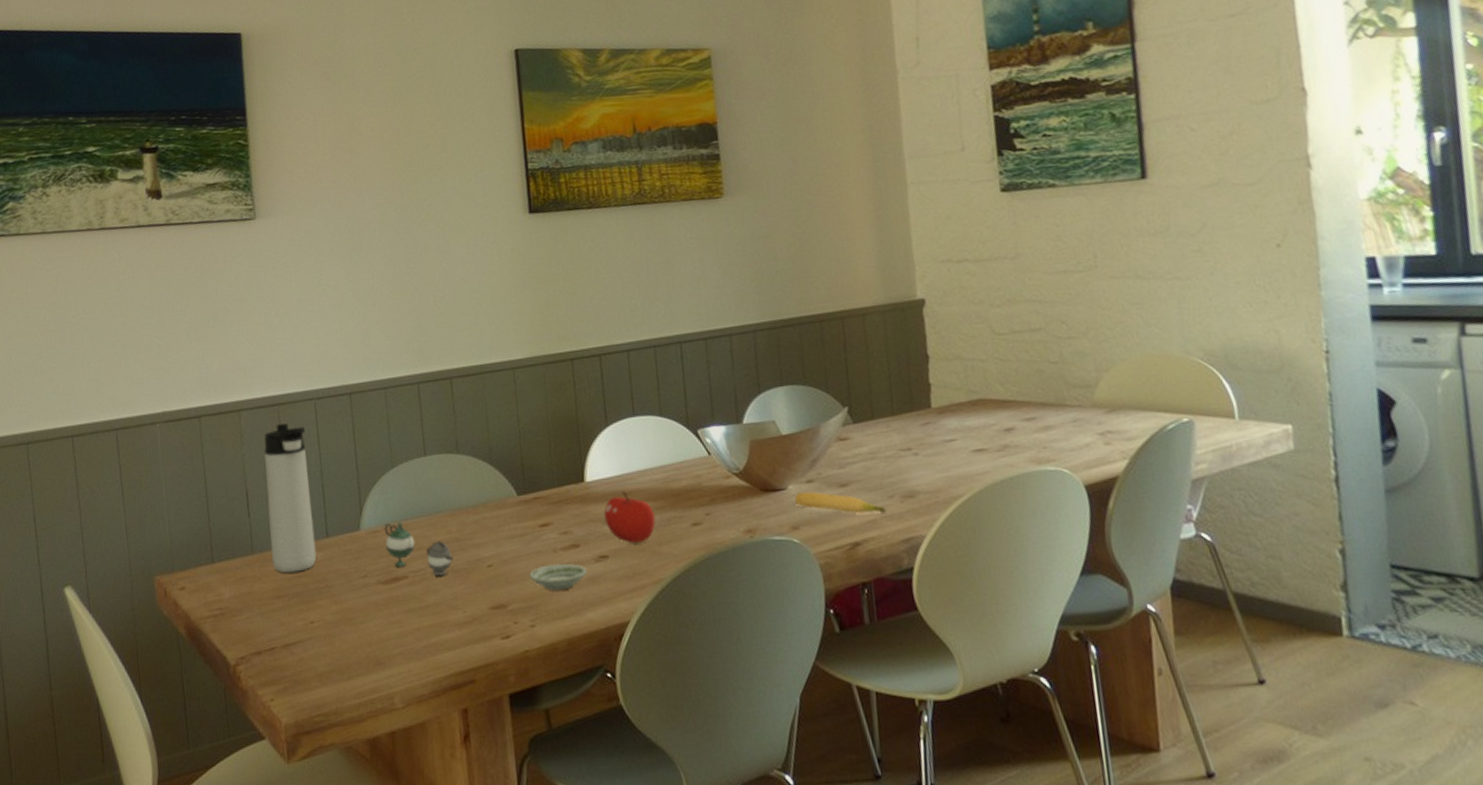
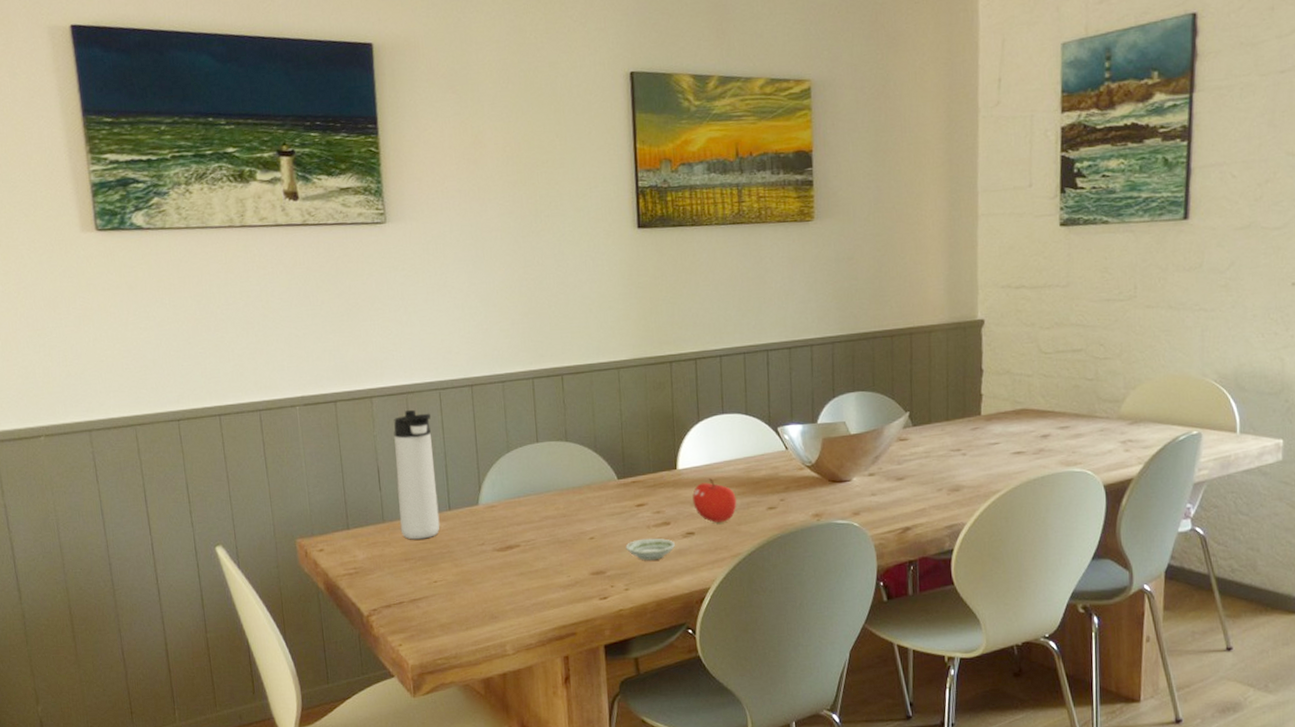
teapot: present [384,521,454,577] -> none [500,498,561,546]
banana: present [794,491,887,513] -> none [858,483,935,503]

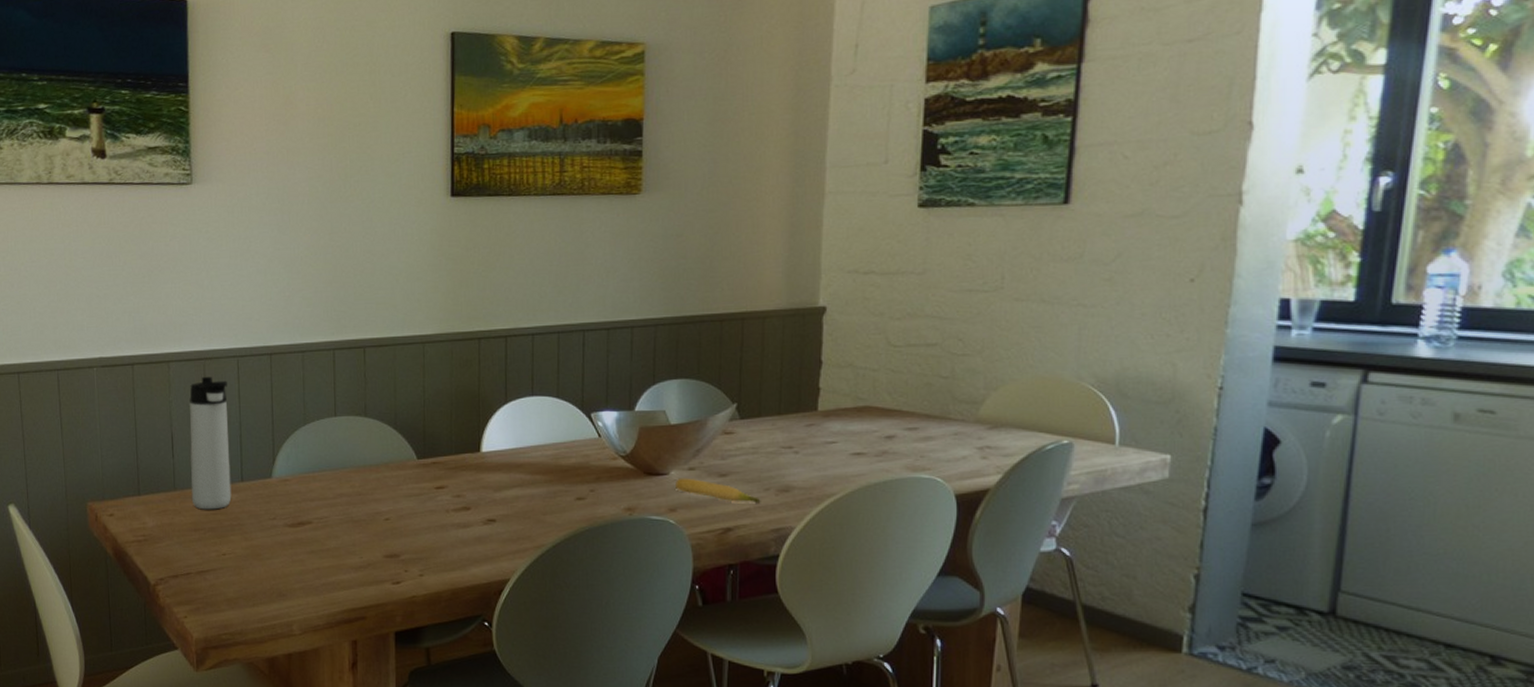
saucer: present [626,538,676,561] -> none [422,523,476,547]
fruit: present [692,478,737,524] -> none [496,463,543,512]
banana: none [858,483,935,503] -> present [676,478,761,503]

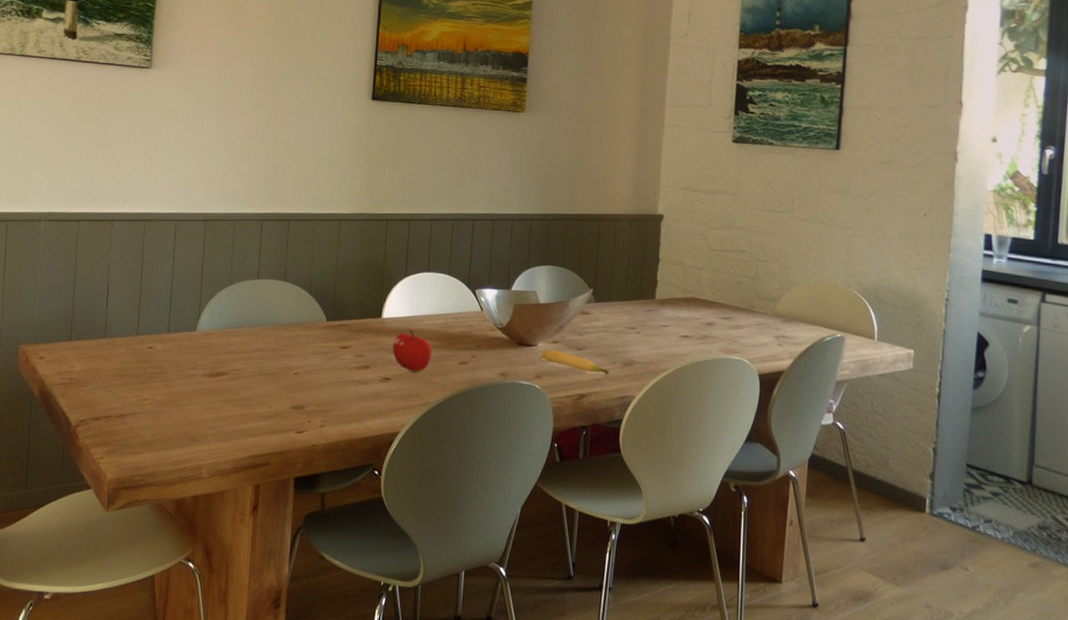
thermos bottle: present [189,376,232,510] -> none [119,236,164,358]
fruit: none [496,463,543,512] -> present [393,330,432,372]

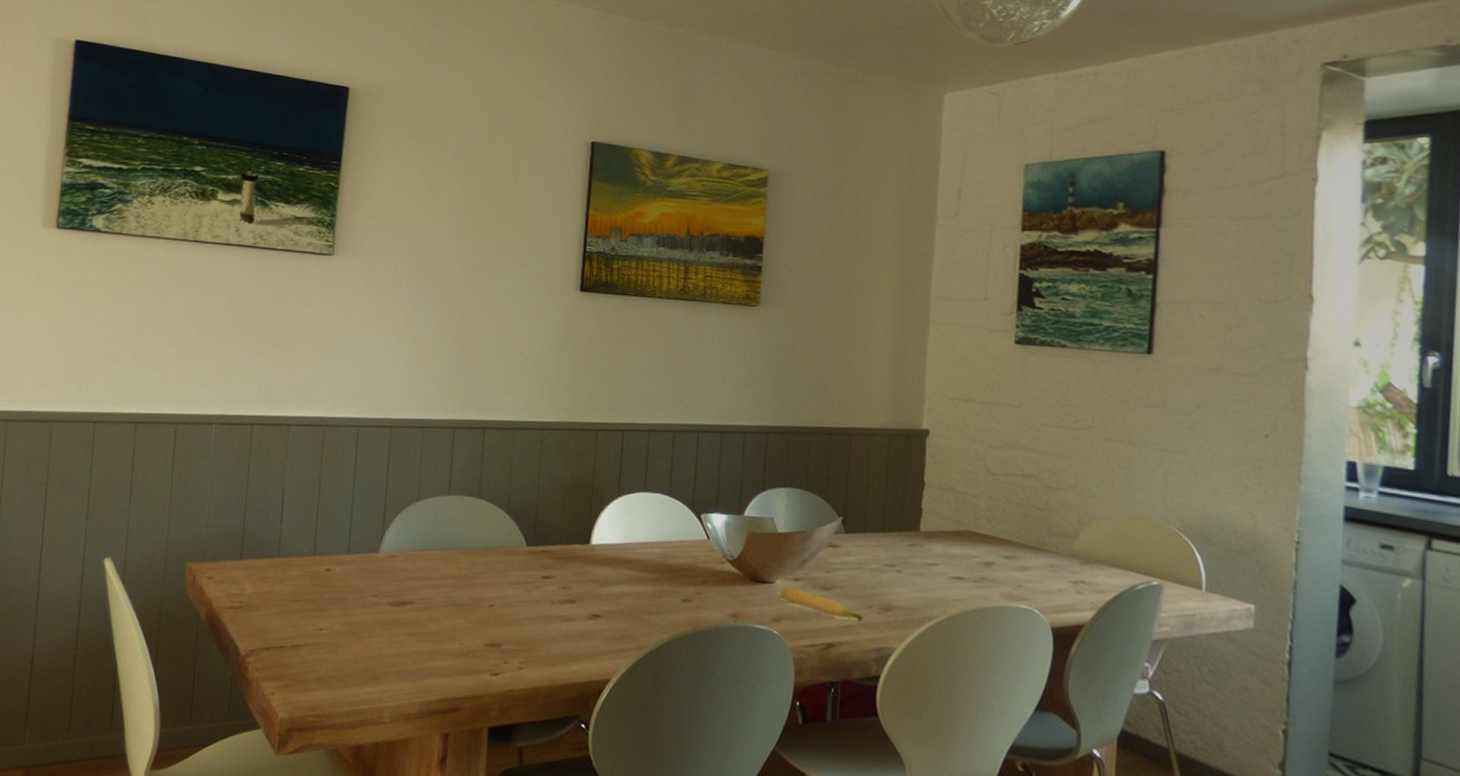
fruit: present [393,330,432,372] -> none [603,559,649,610]

